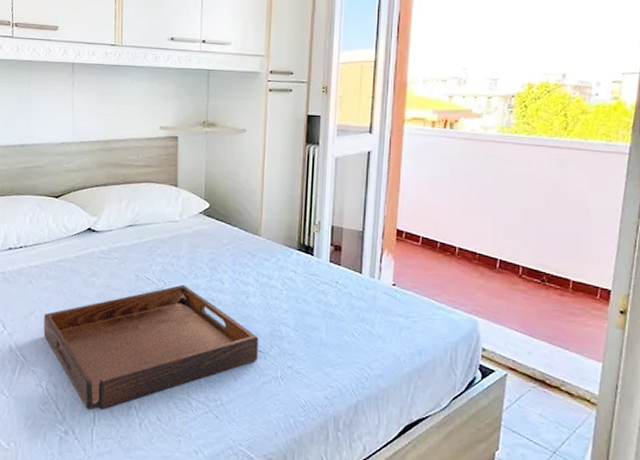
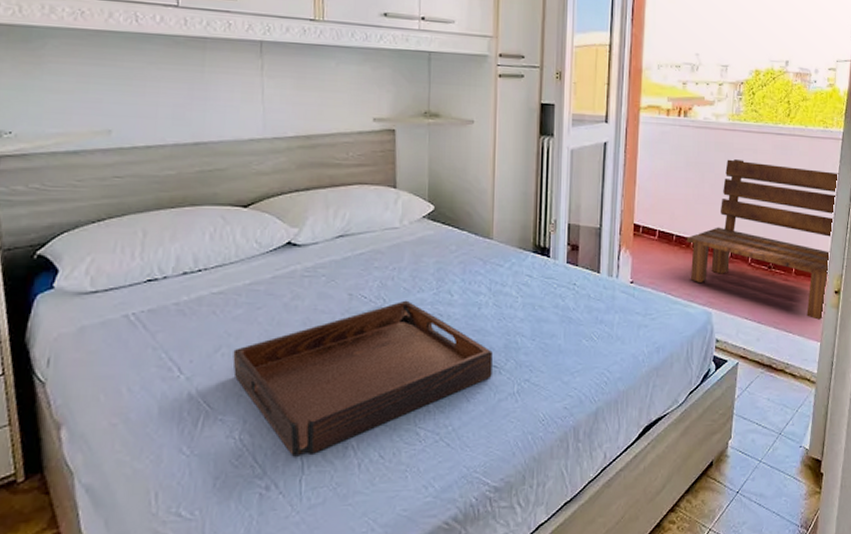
bench: none [451,171,625,340] -> present [686,159,839,320]

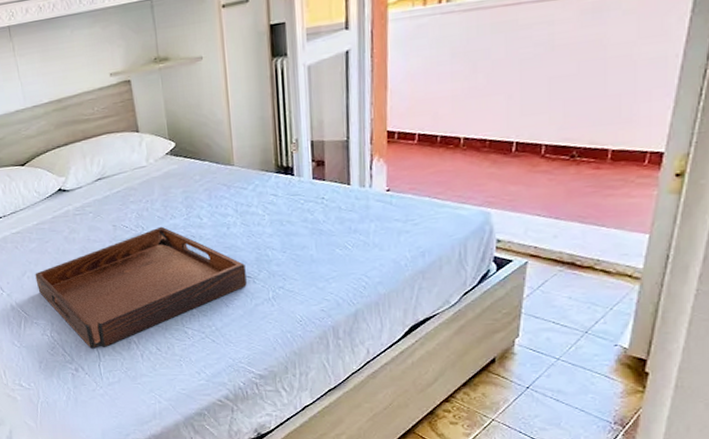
bench: present [686,159,839,320] -> none [454,26,690,210]

